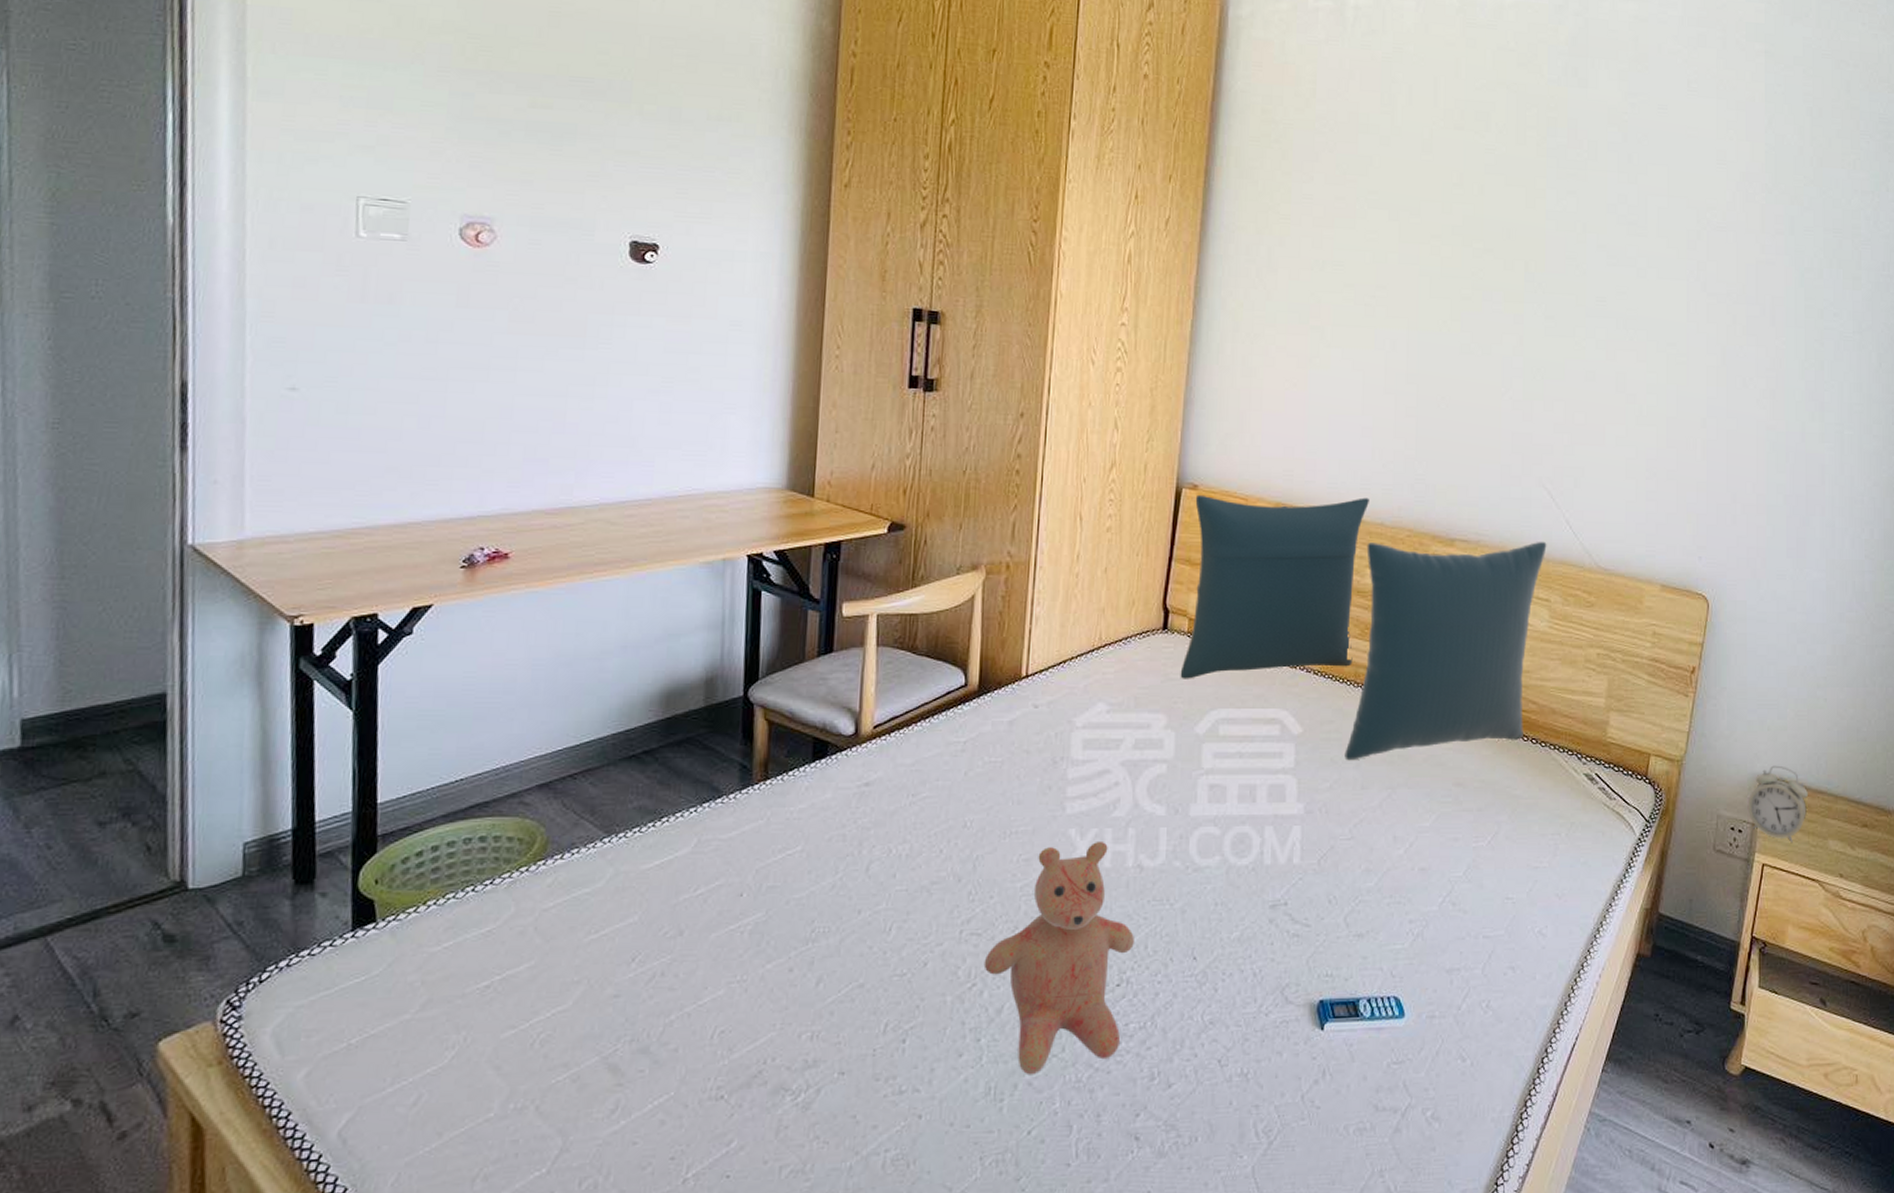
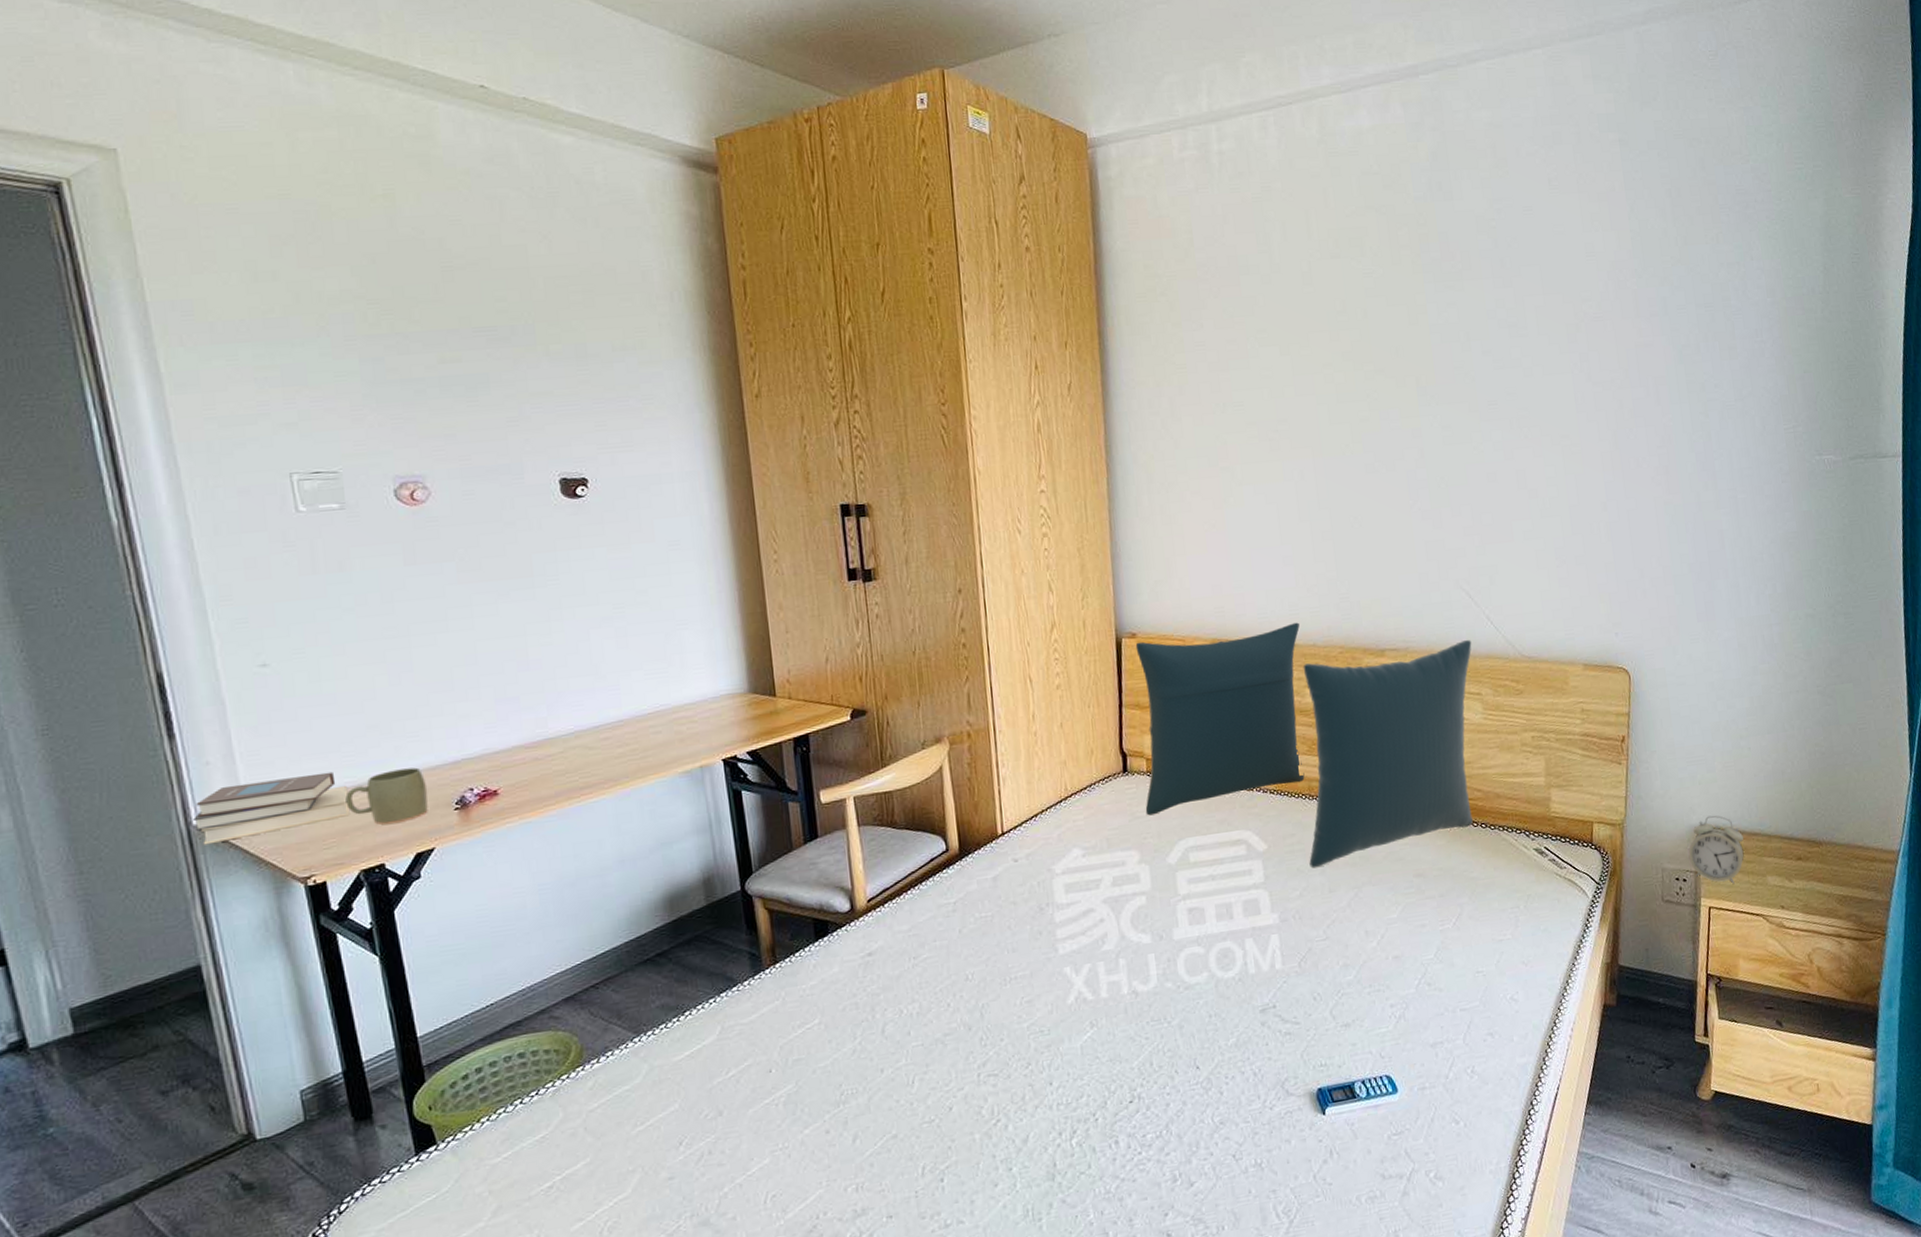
books: none [188,508,355,567] -> present [192,771,350,845]
mug: none [349,517,437,574] -> present [345,767,428,825]
stuffed animal: present [983,840,1135,1075] -> none [1004,974,1141,1194]

